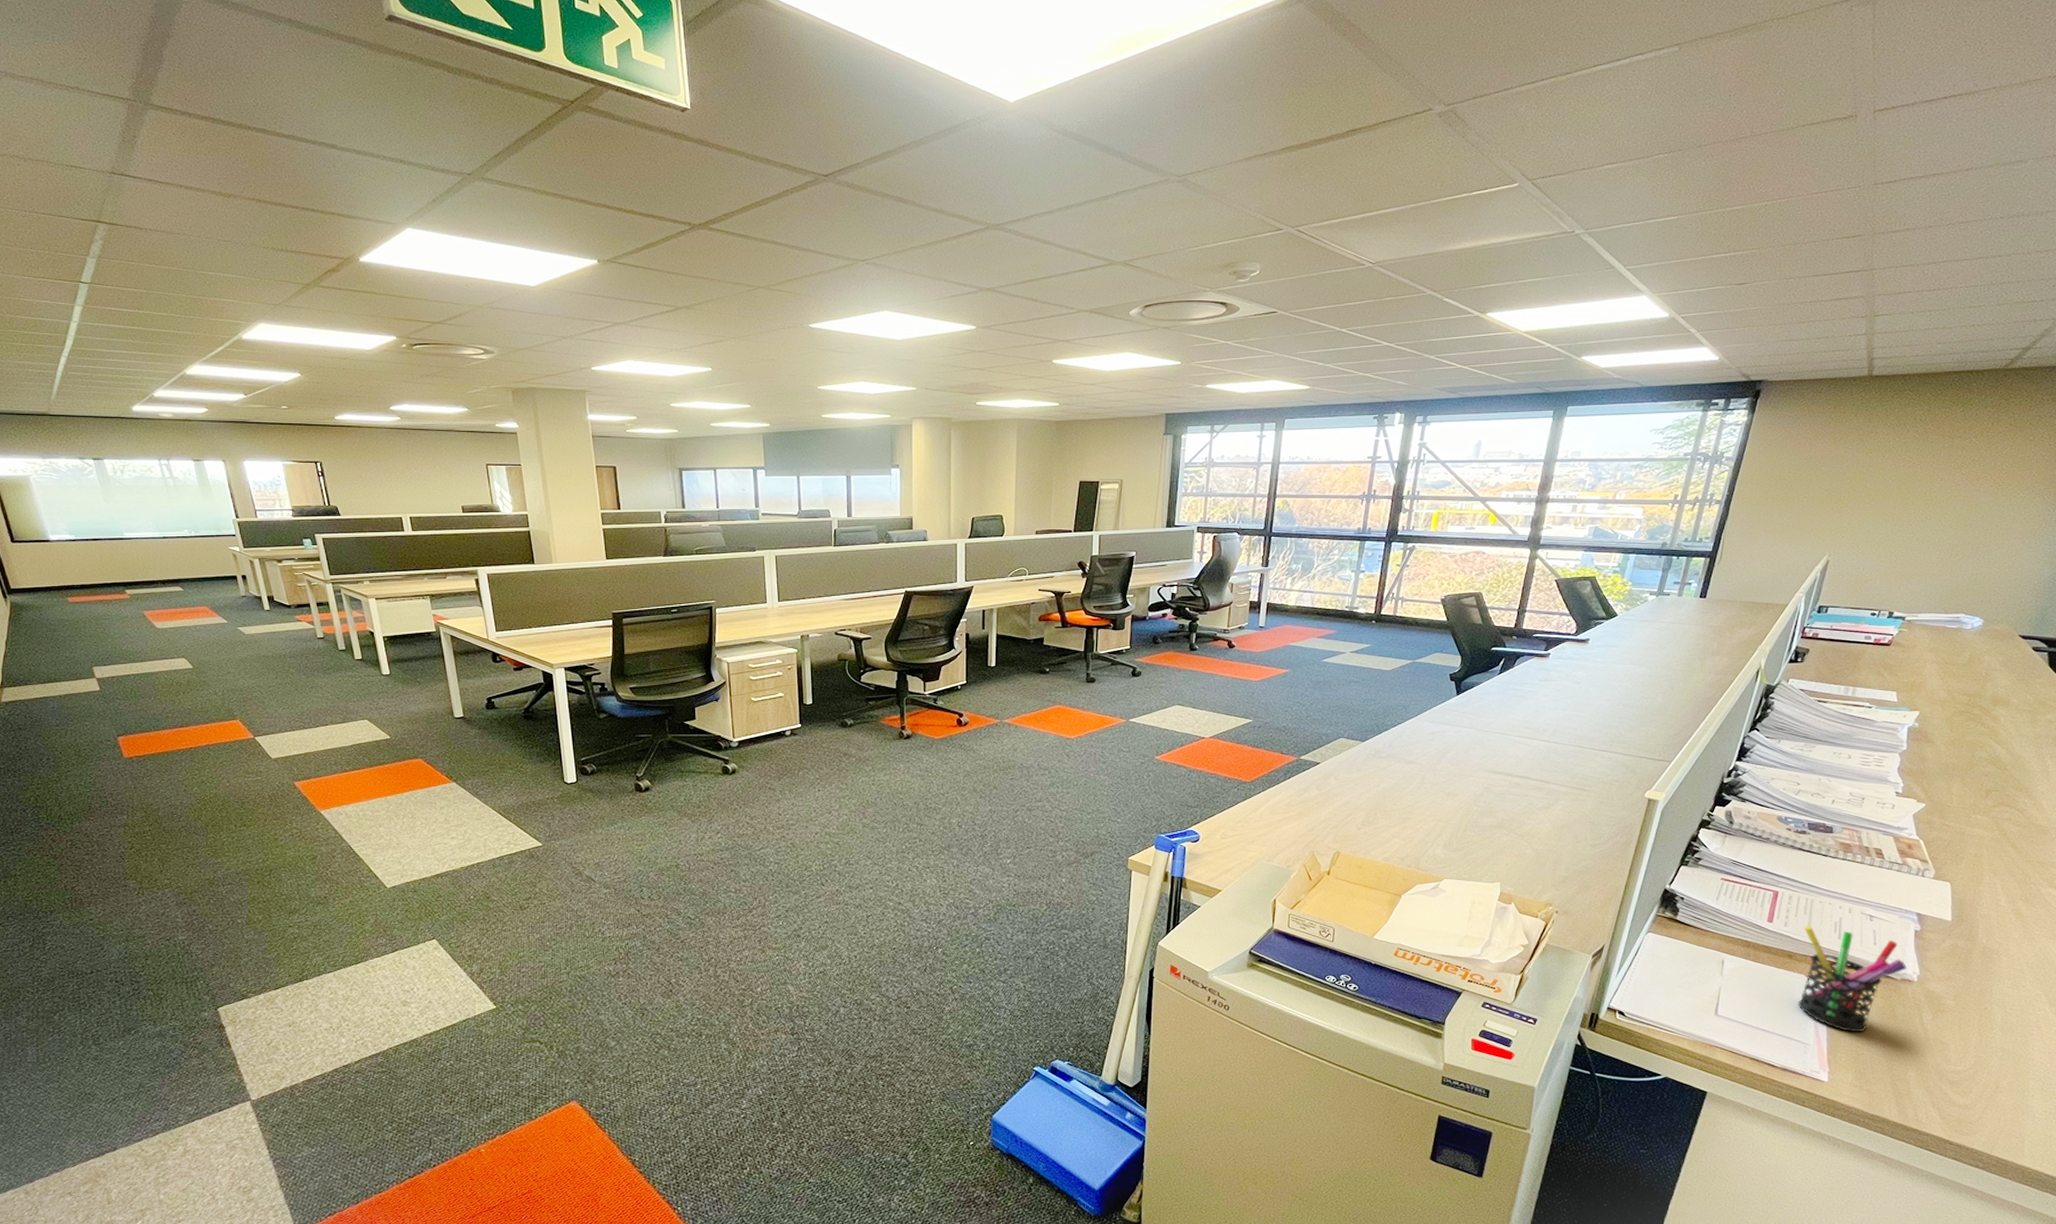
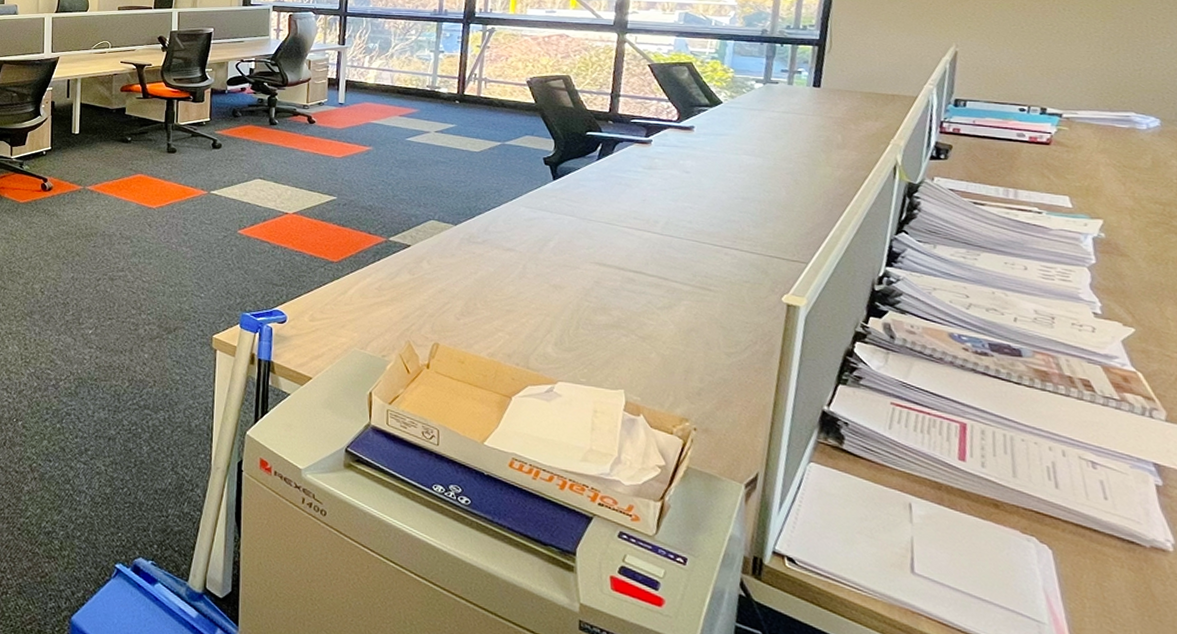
pen holder: present [1798,925,1908,1033] -> none [1008,467,1157,614]

